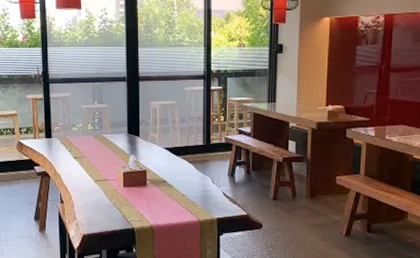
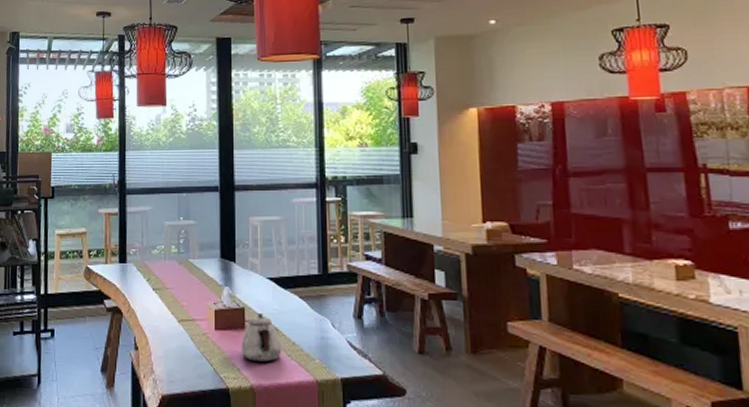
teapot: none [143,174,174,209] -> present [241,313,282,362]

